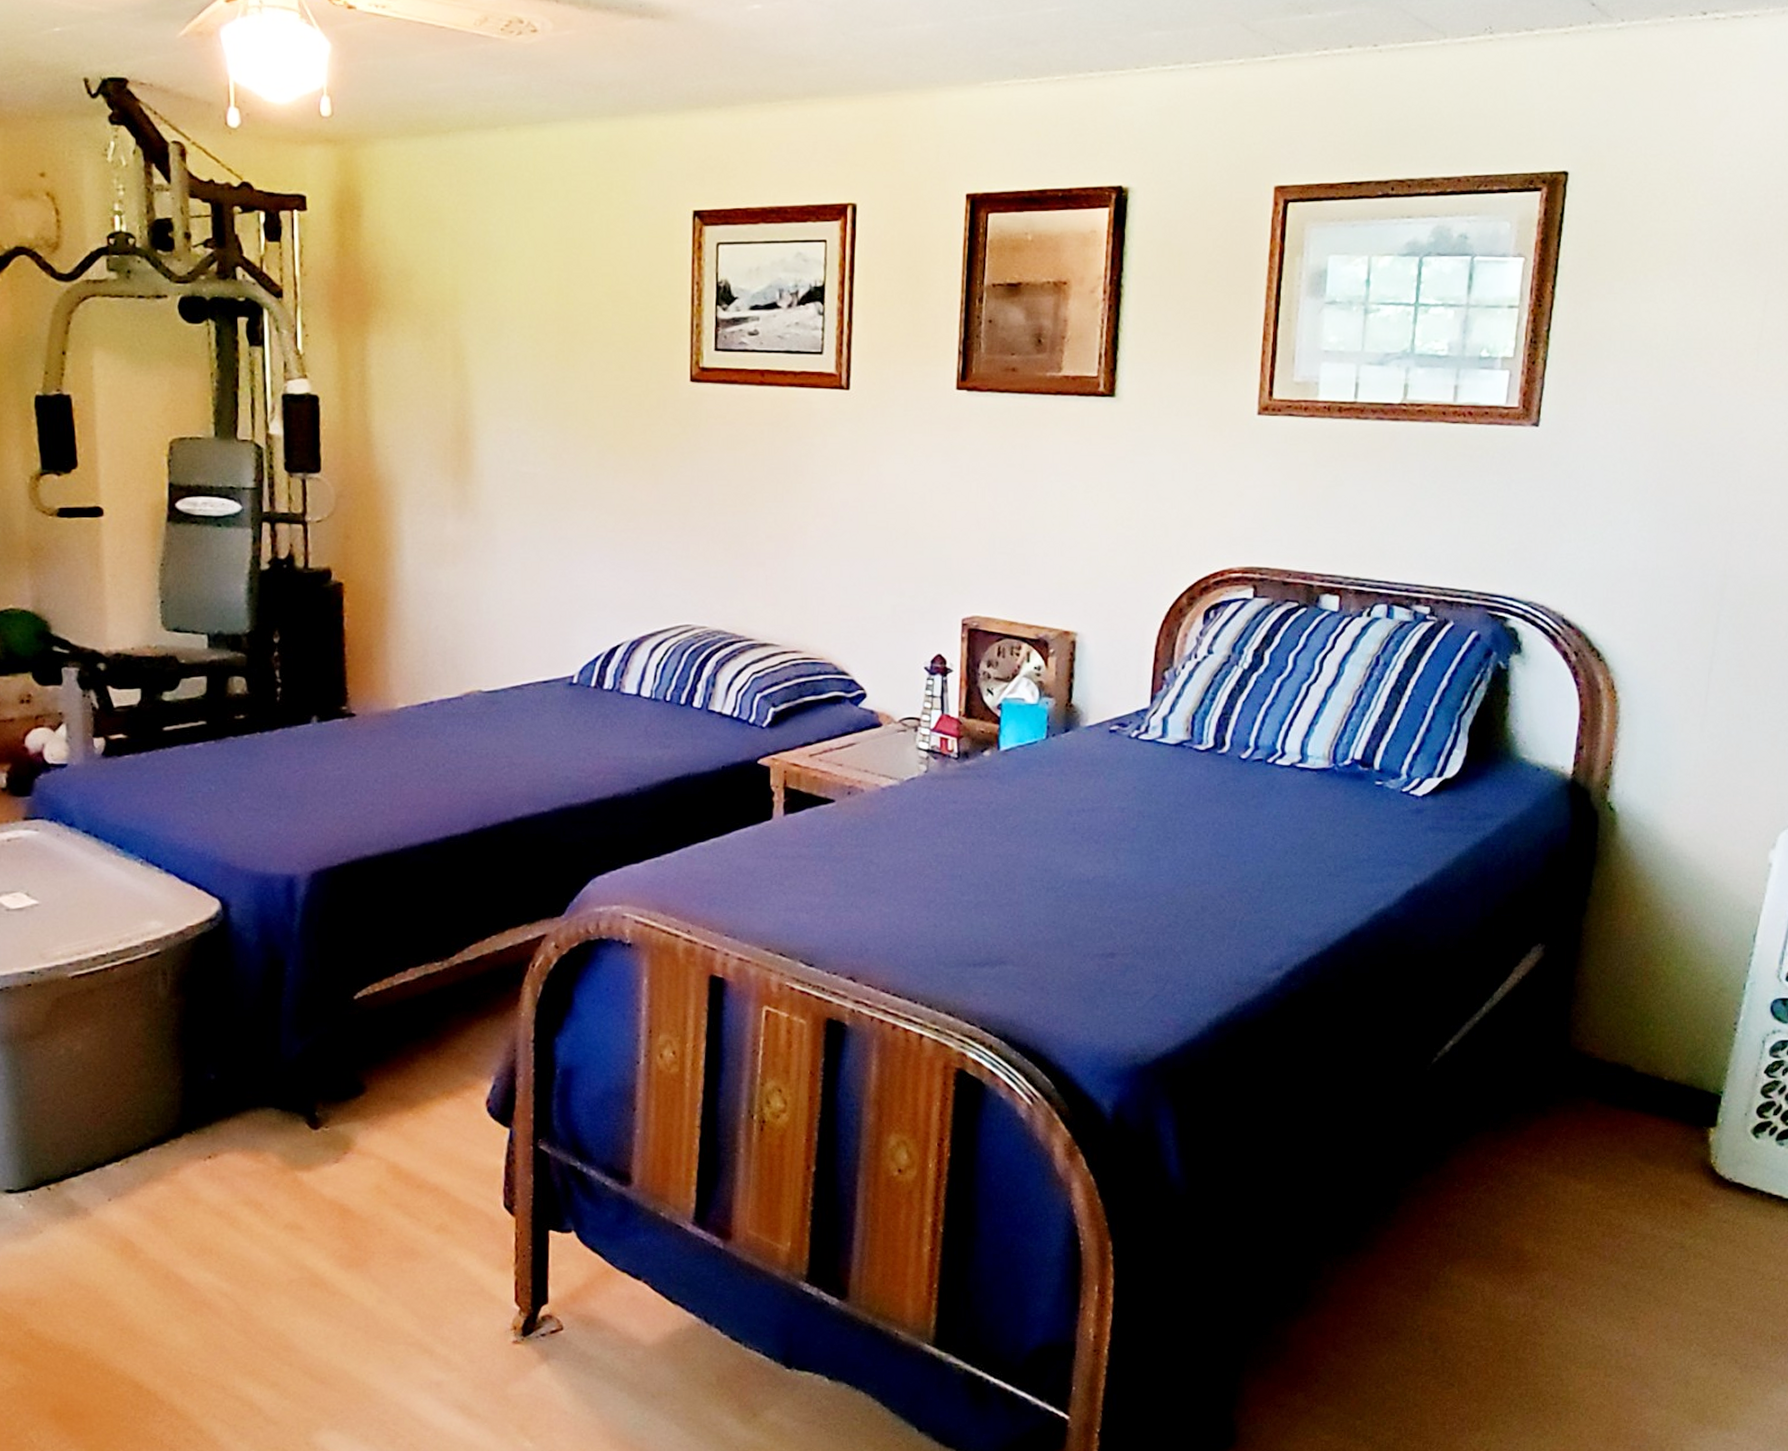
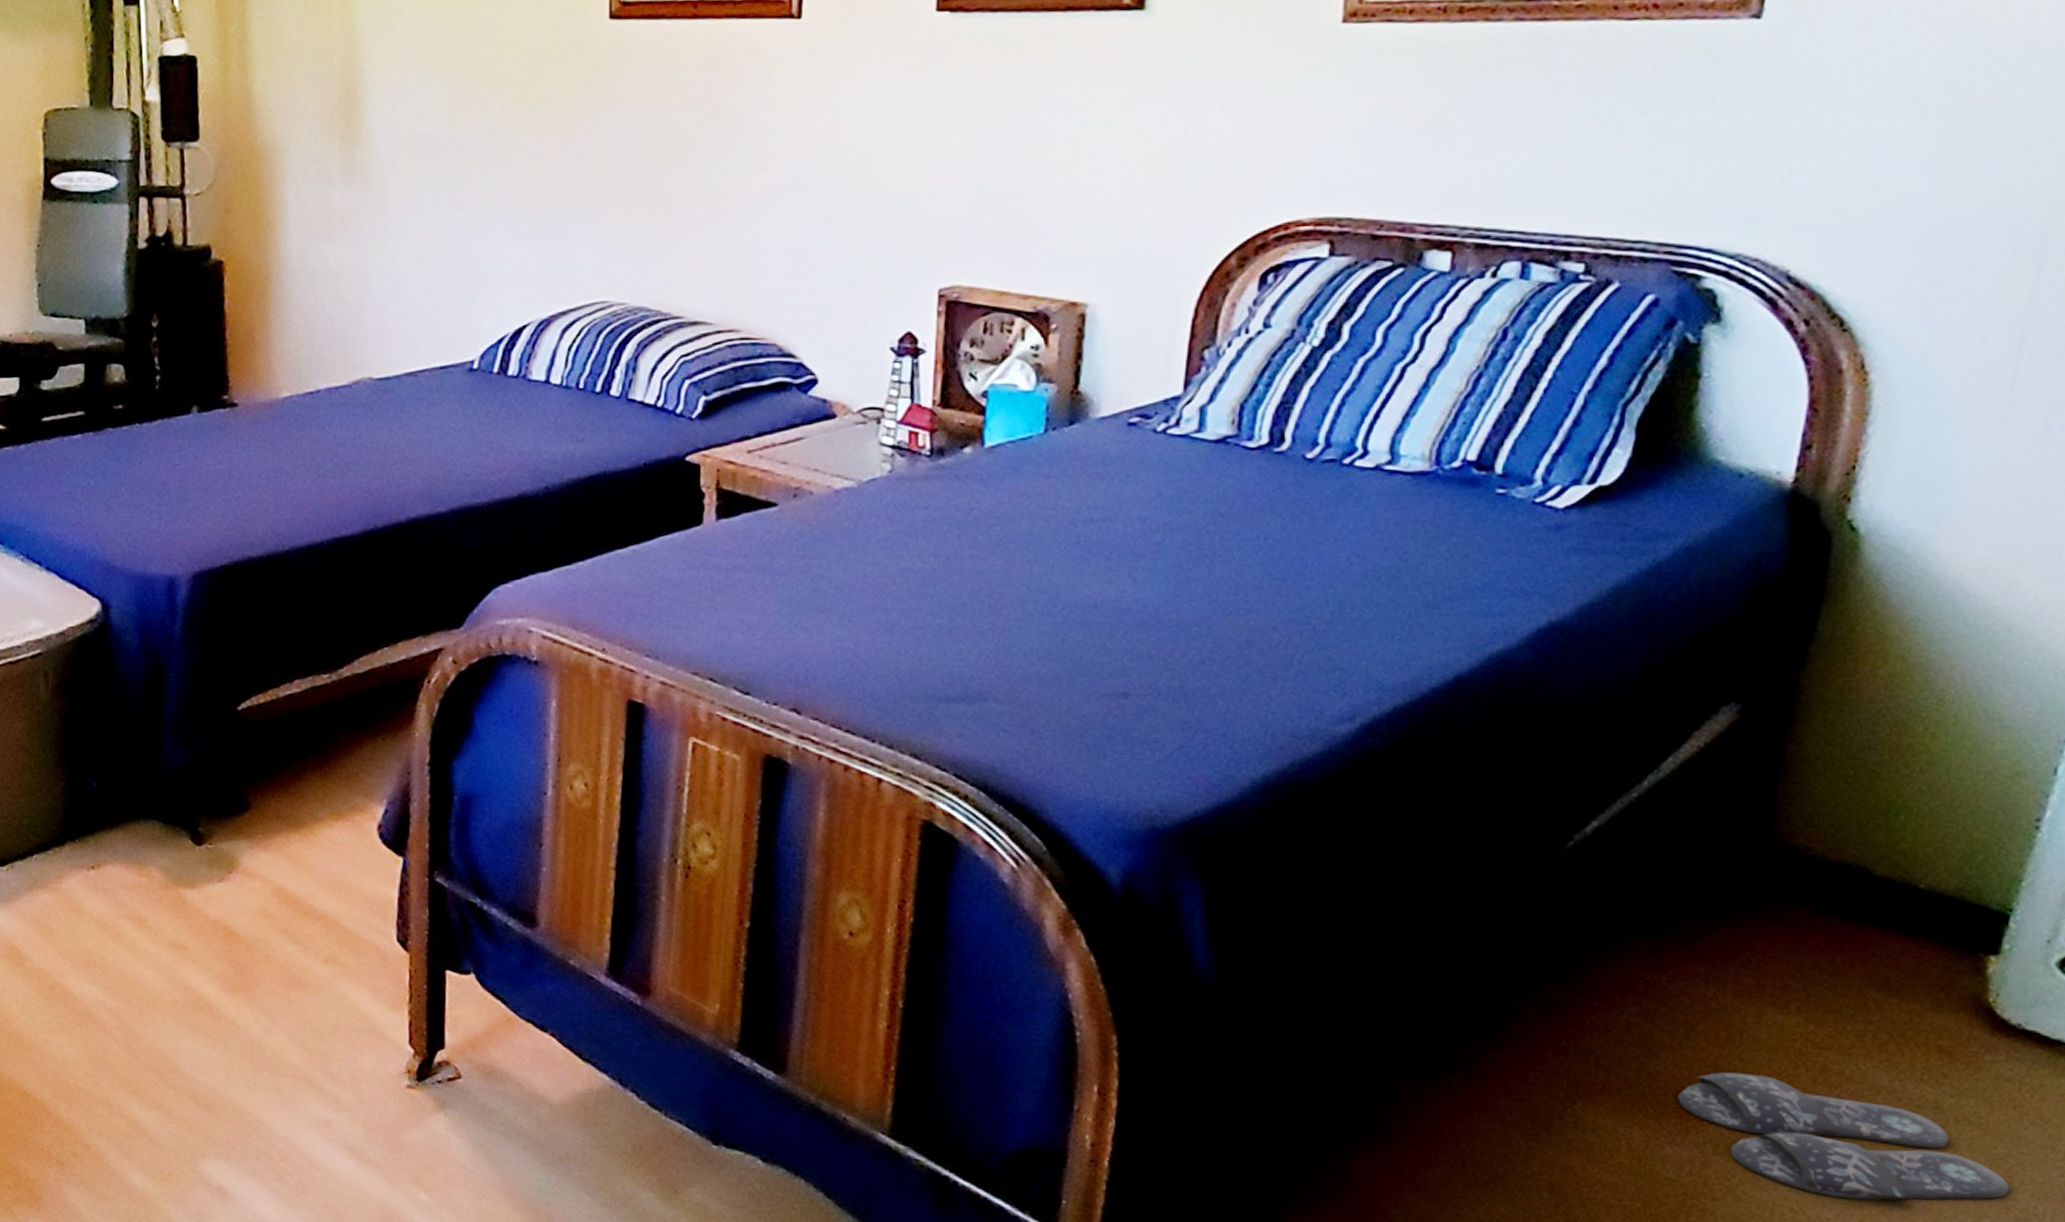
slippers: none [1514,1232,1730,1324] -> present [1678,1072,2010,1200]

